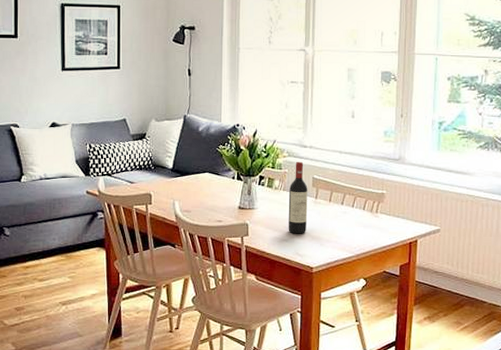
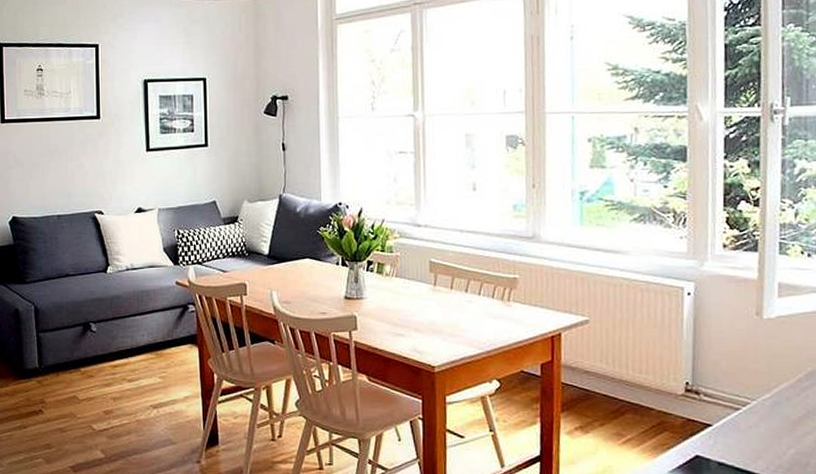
wine bottle: present [288,161,308,234] -> none [402,242,426,327]

